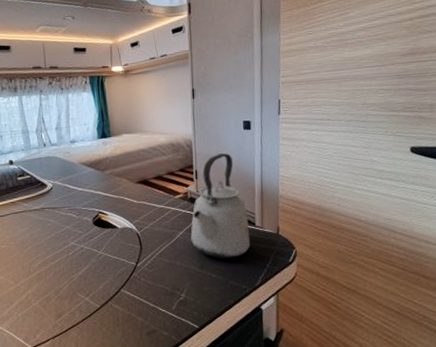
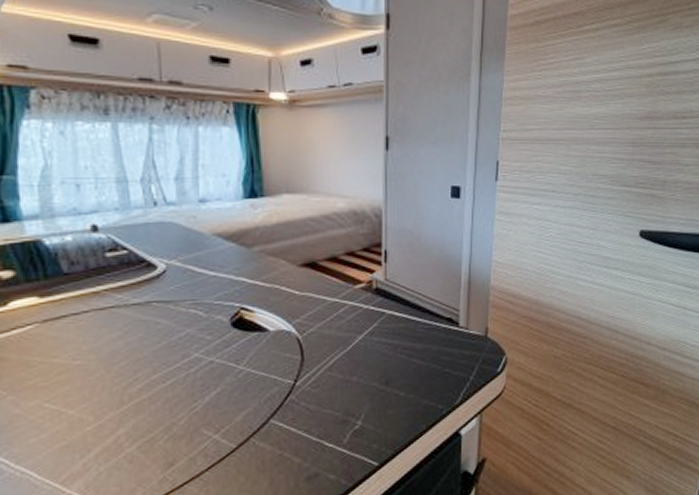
kettle: present [190,153,251,258] -> none [373,228,452,370]

